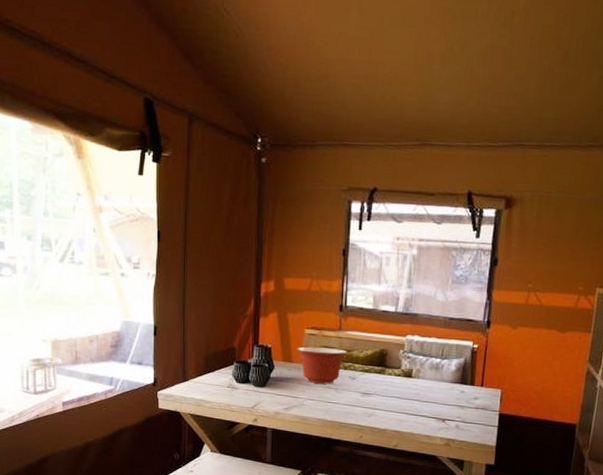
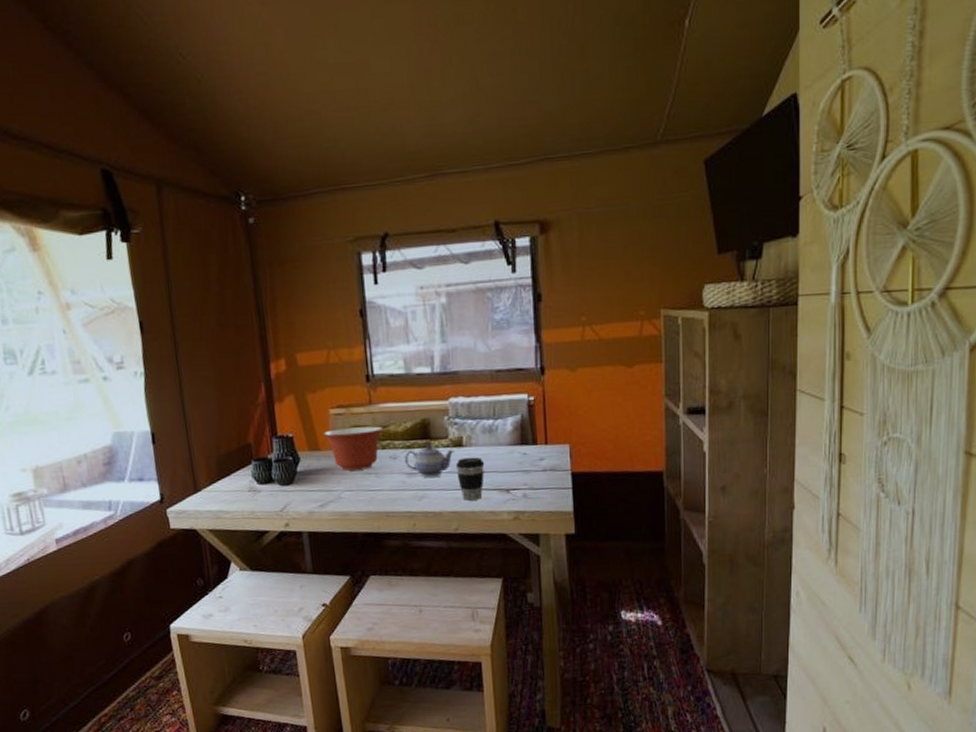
teapot: none [361,370,404,399] -> present [404,443,454,477]
coffee cup: none [403,387,428,424] -> present [455,457,485,501]

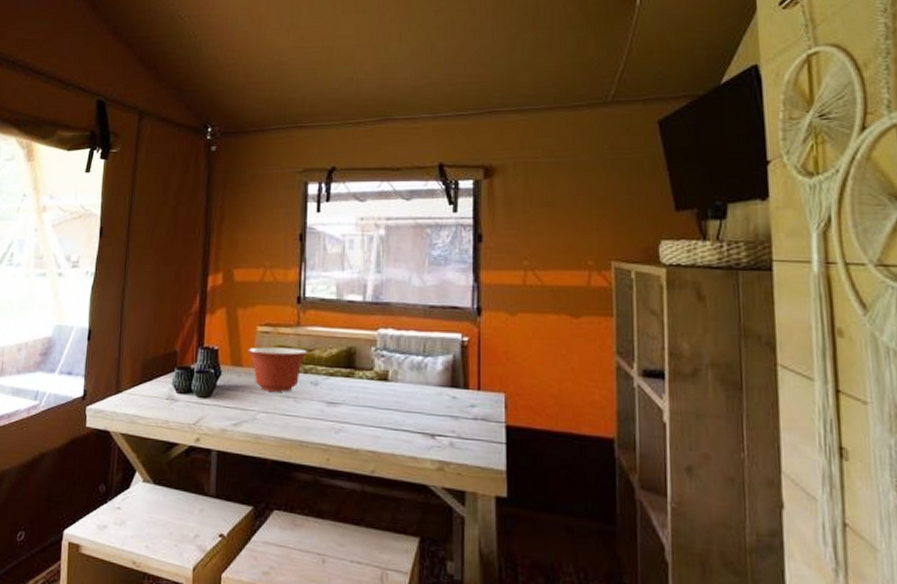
teapot: present [404,443,454,477] -> none [325,373,378,410]
coffee cup: present [455,457,485,501] -> none [378,393,410,442]

